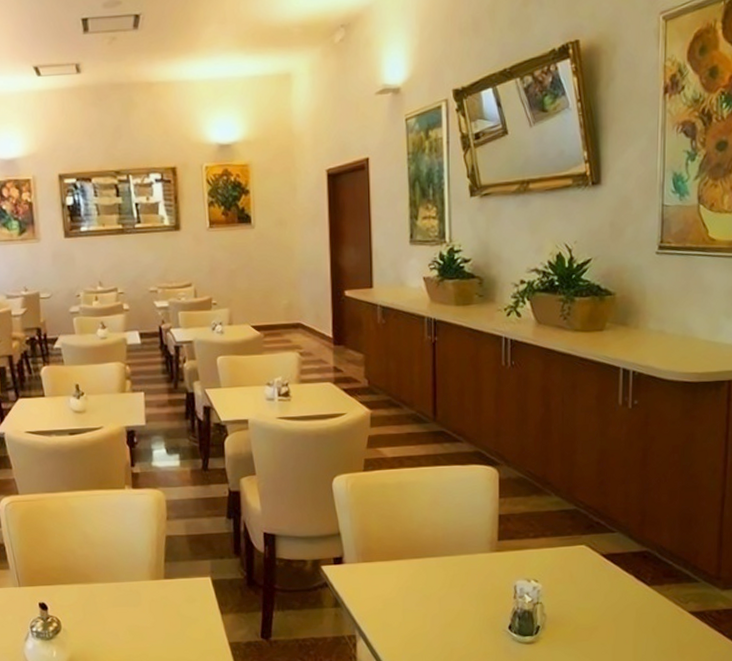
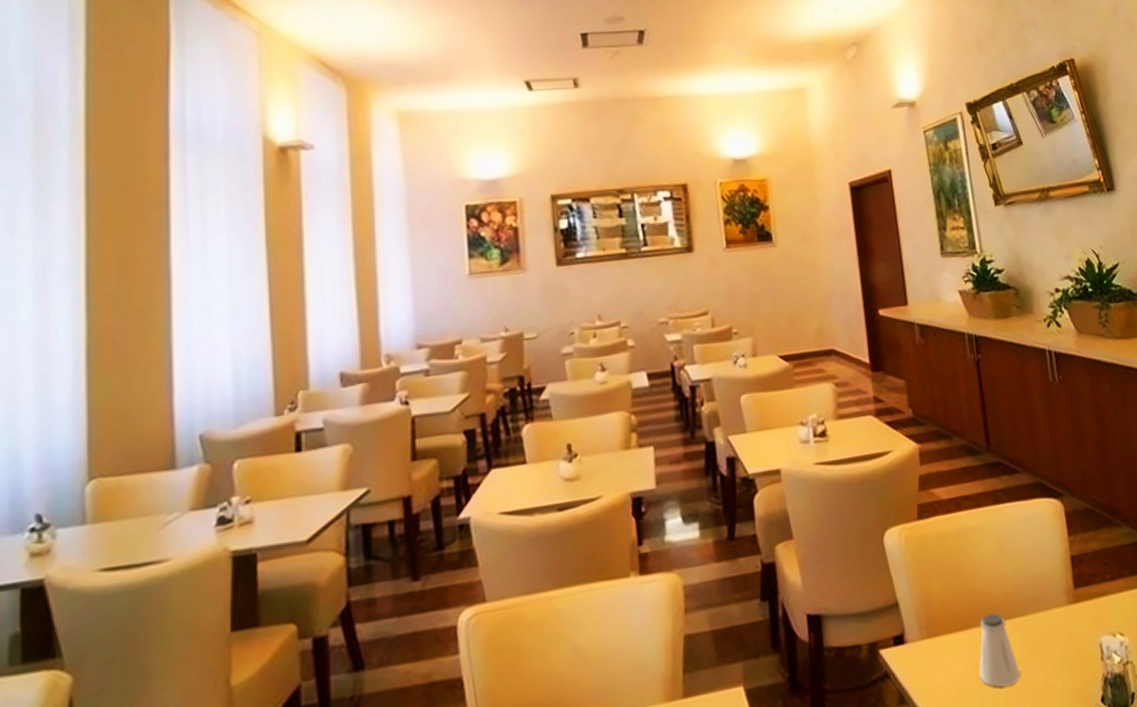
saltshaker: none [403,550,440,606] -> present [978,612,1021,688]

